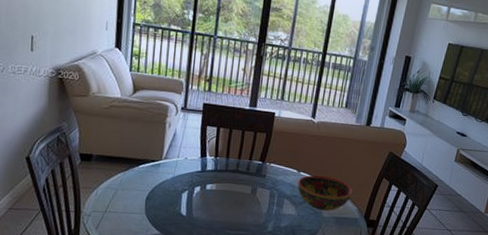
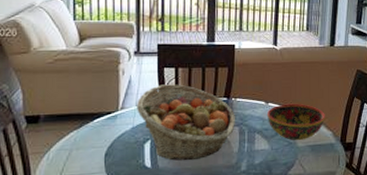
fruit basket: none [178,141,268,215] -> present [136,84,235,161]

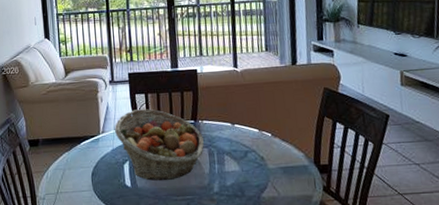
bowl: present [267,103,325,140] -> none [234,124,295,162]

